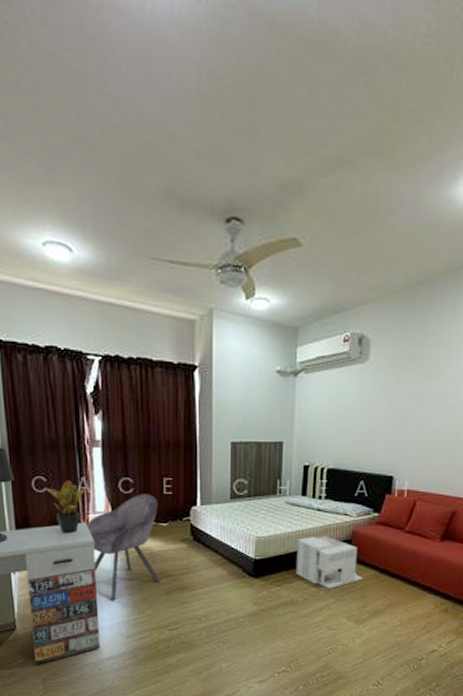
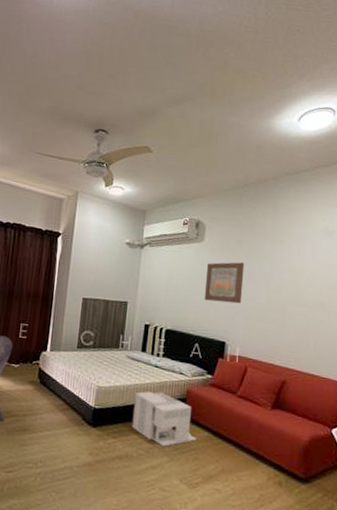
wall art: none [369,383,416,432] -> present [204,262,245,304]

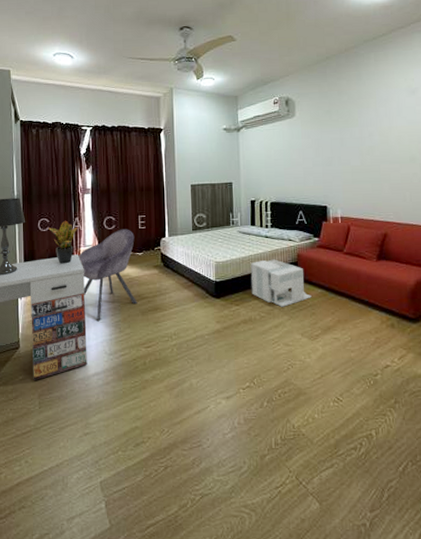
wall art: present [204,262,245,304] -> none [300,131,338,171]

